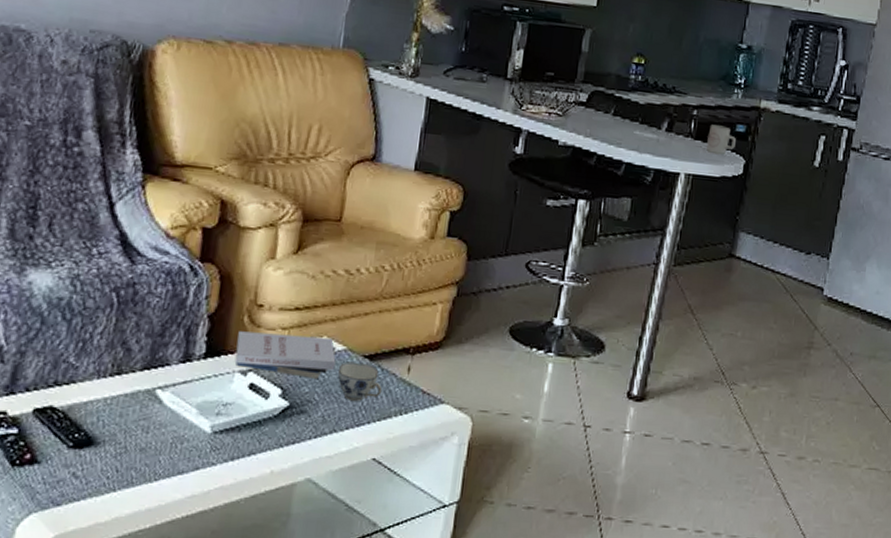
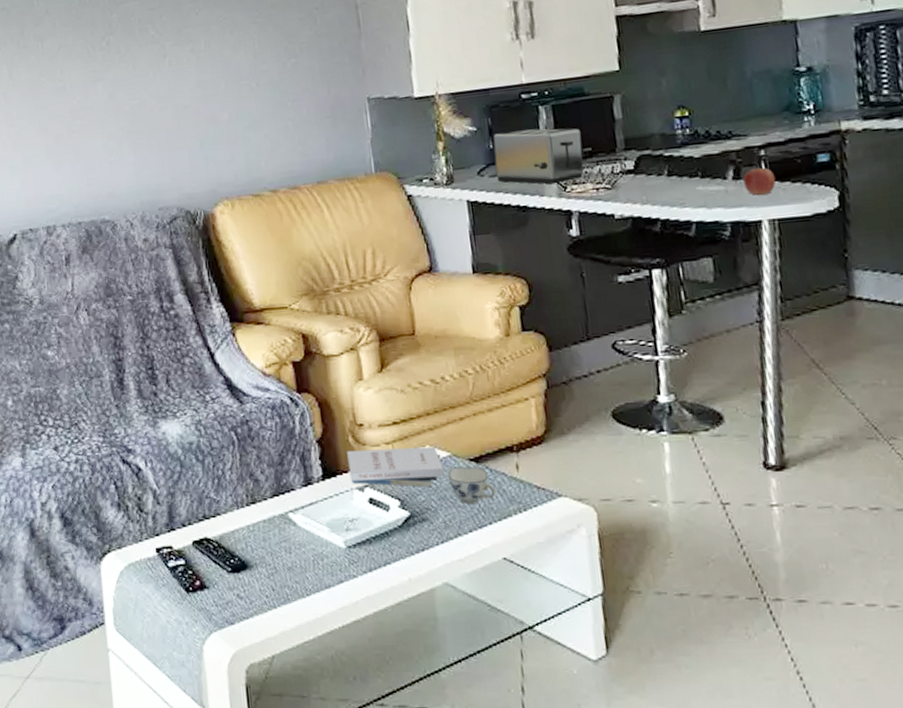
toaster: none [461,38,548,100] -> present [492,128,584,185]
fruit: none [673,123,700,151] -> present [743,165,776,195]
mug: present [706,124,736,155] -> none [784,159,822,192]

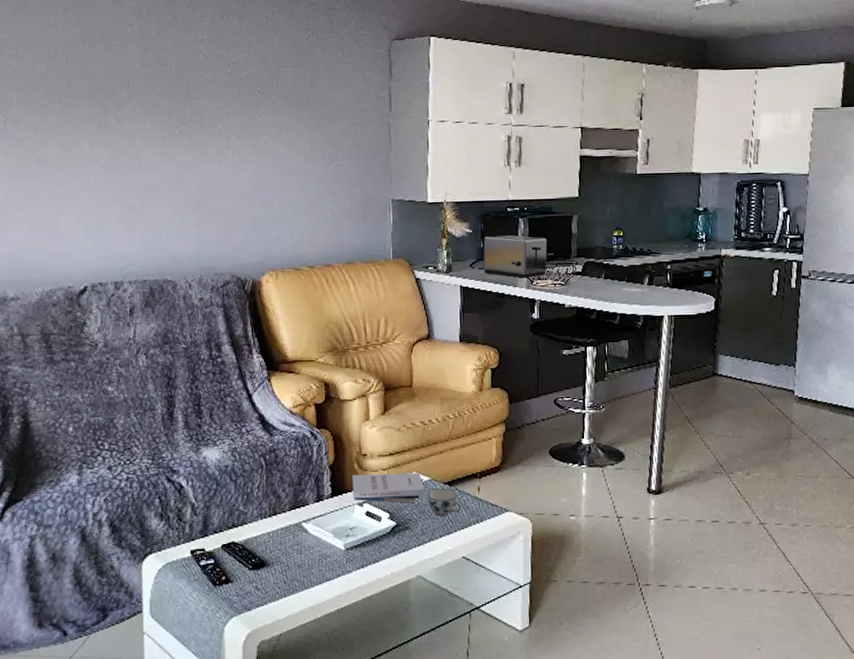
fruit: present [743,165,776,195] -> none [655,276,676,297]

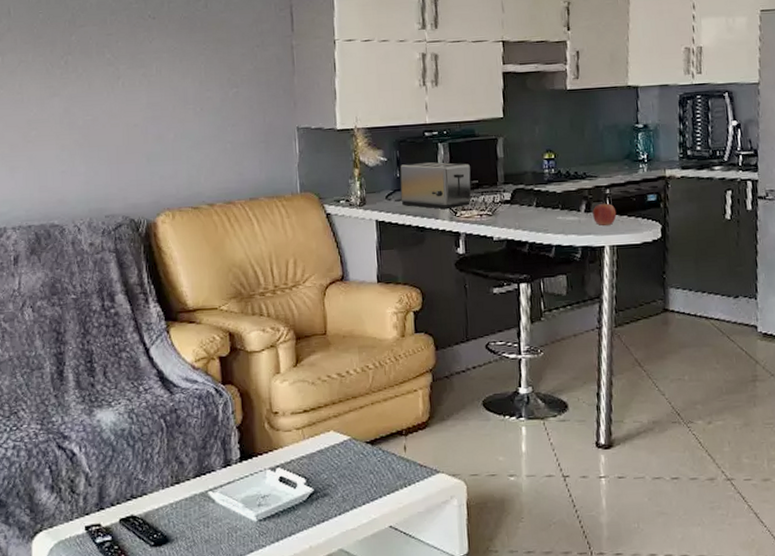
books: present [352,472,425,503] -> none [263,431,345,467]
teacup: present [427,488,462,516] -> none [347,448,387,480]
fruit: none [655,276,676,297] -> present [593,201,617,226]

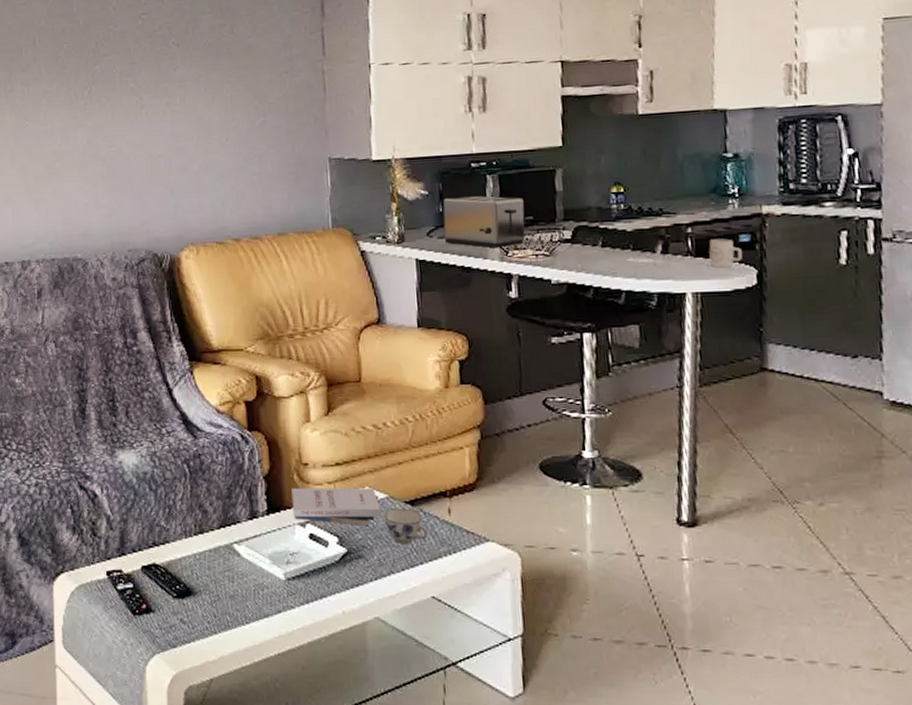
books: none [263,431,345,467] -> present [291,488,381,526]
teacup: none [347,448,387,480] -> present [384,508,429,544]
fruit: present [593,201,617,226] -> none [671,242,701,269]
mug: none [623,198,650,225] -> present [708,238,743,269]

